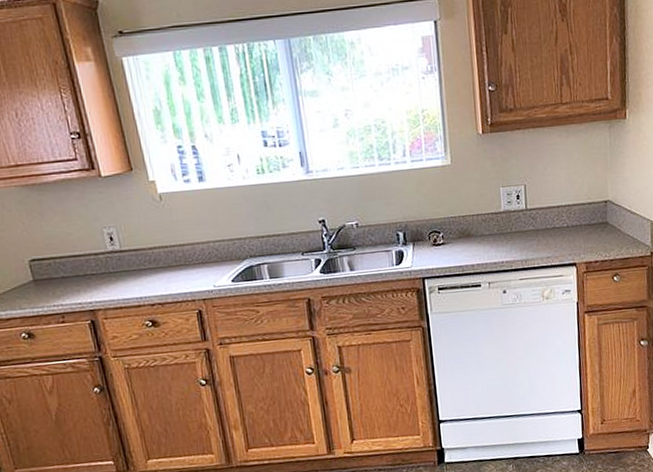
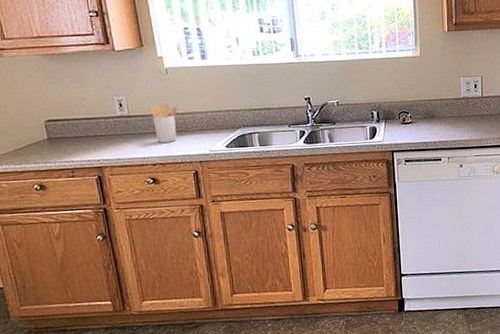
utensil holder: none [142,235,176,280] -> present [148,104,178,143]

